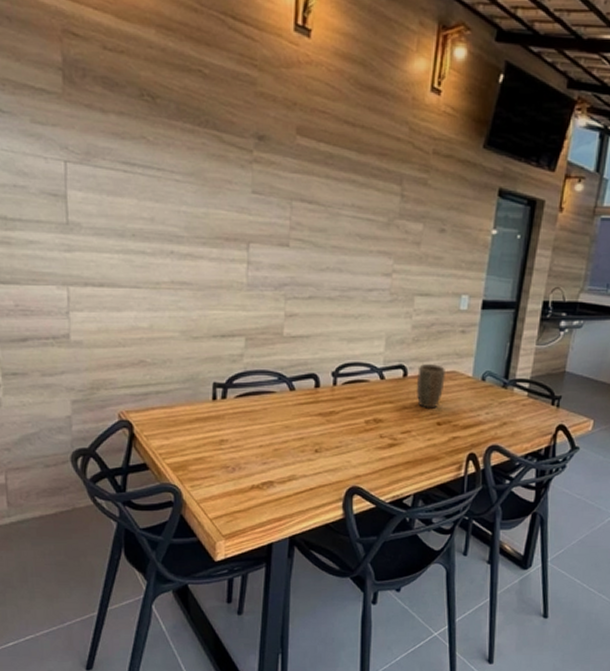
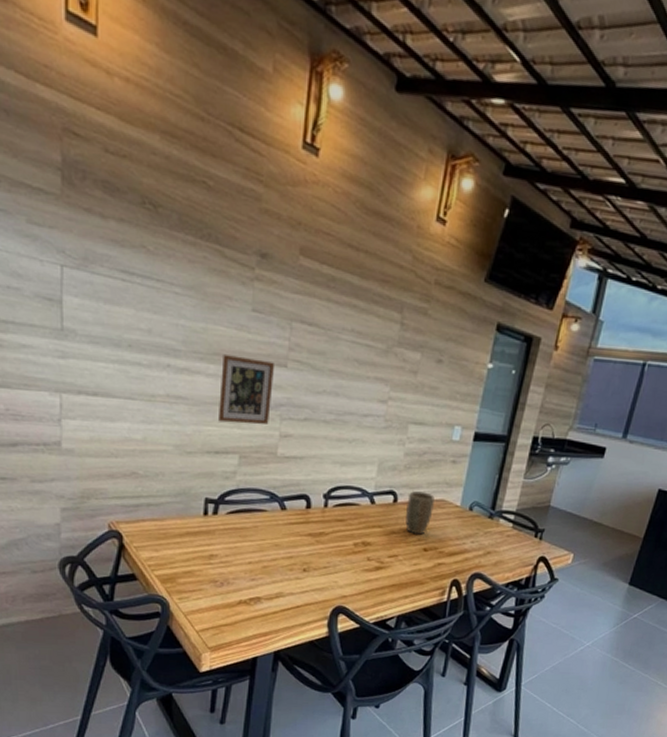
picture frame: none [222,238,278,306] -> present [217,355,275,425]

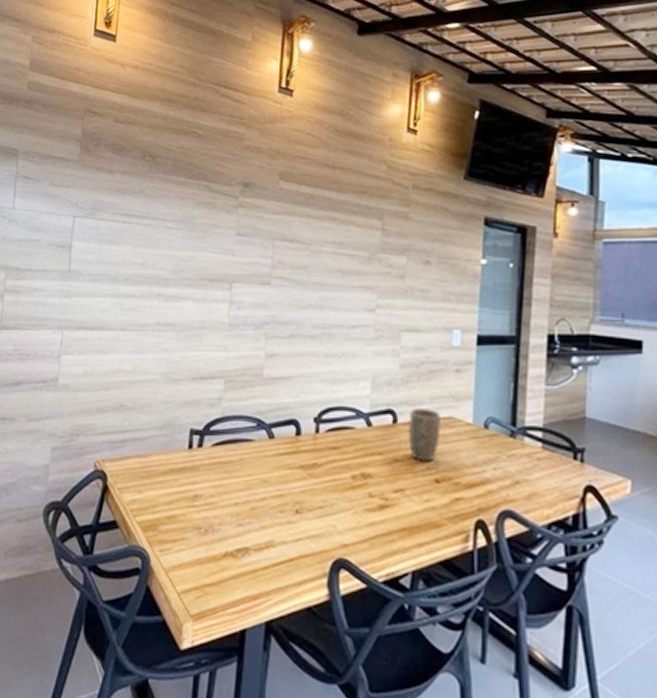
picture frame: present [217,355,275,425] -> none [203,279,259,346]

